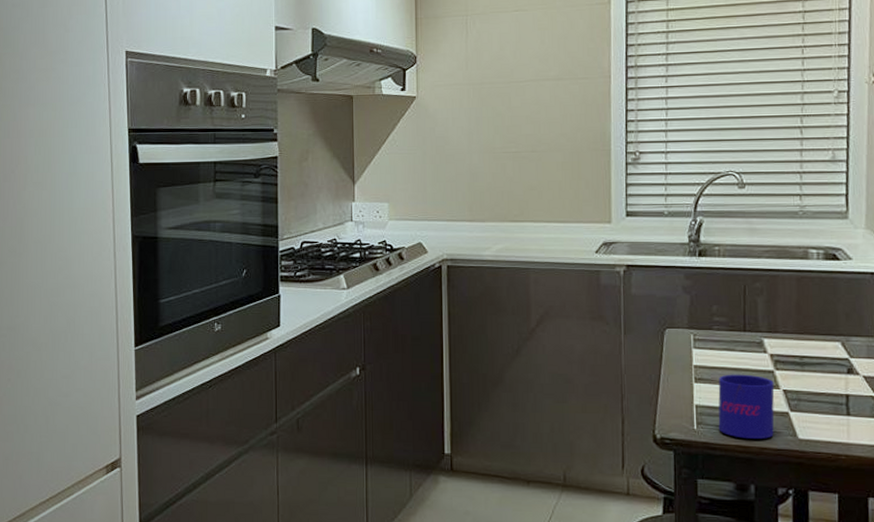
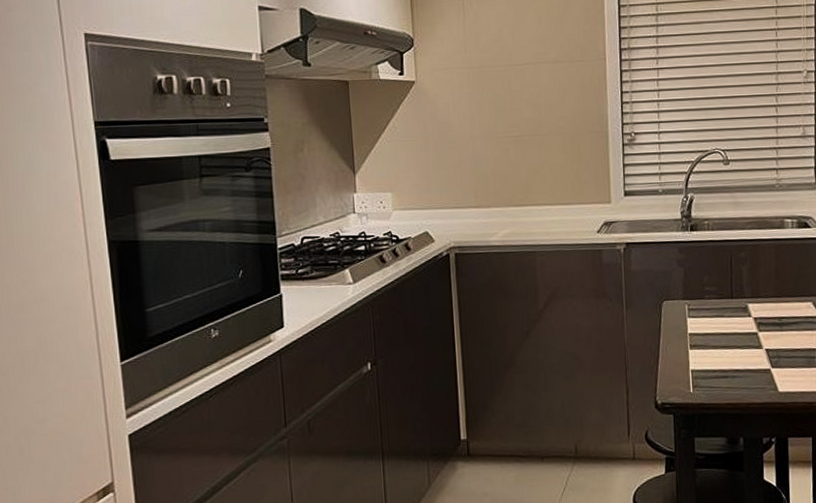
mug: present [718,374,775,439] -> none [710,337,759,397]

